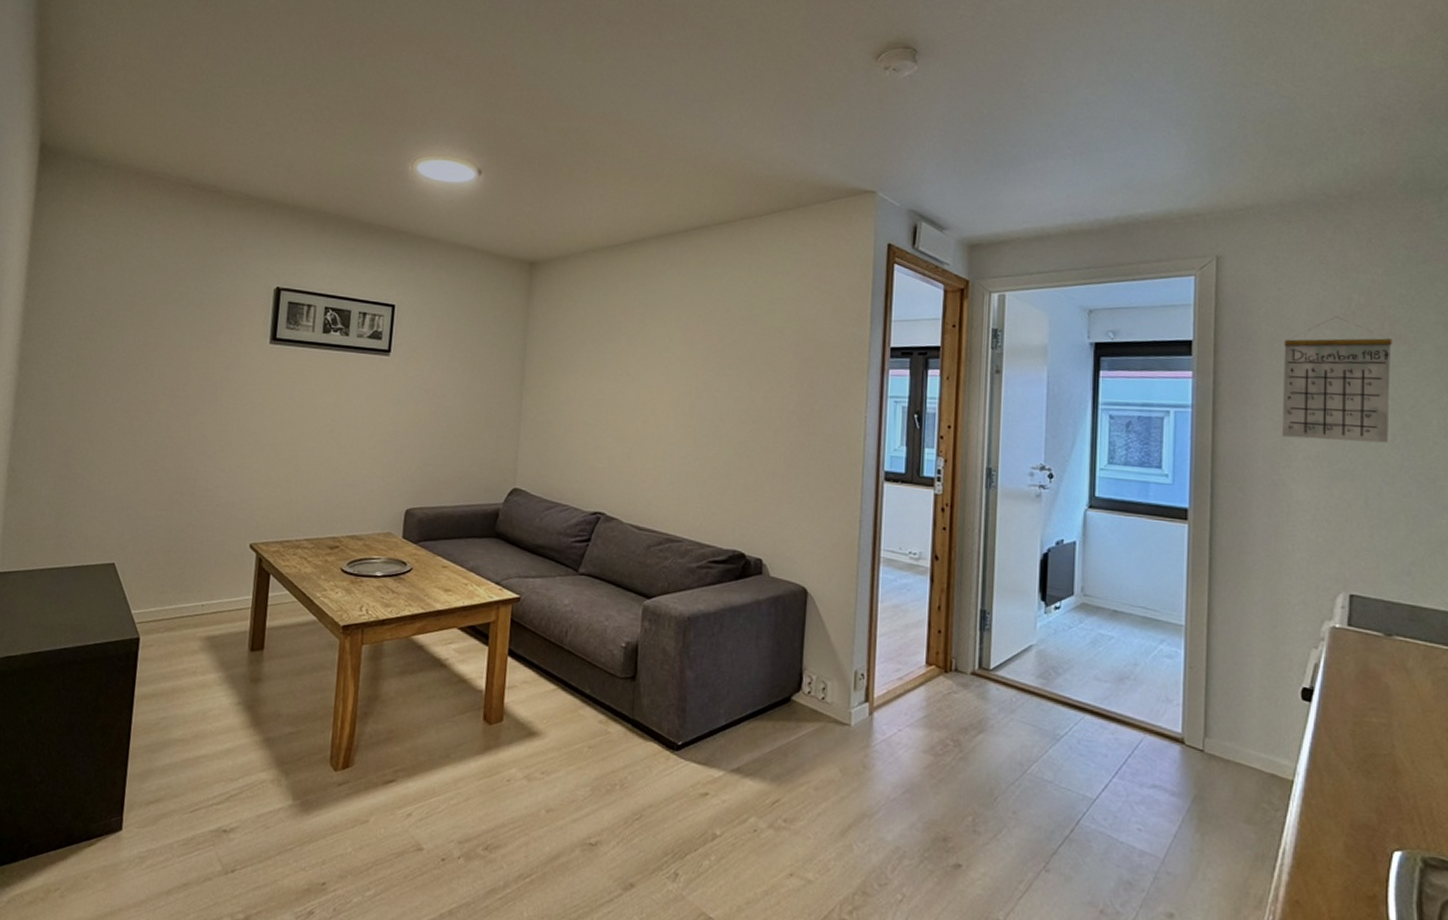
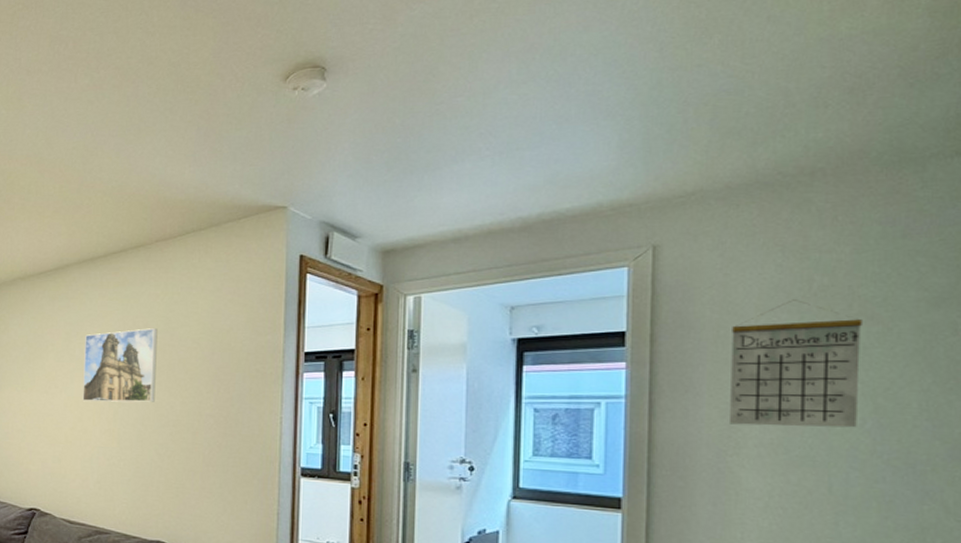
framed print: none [656,313,740,396] -> present [82,328,158,403]

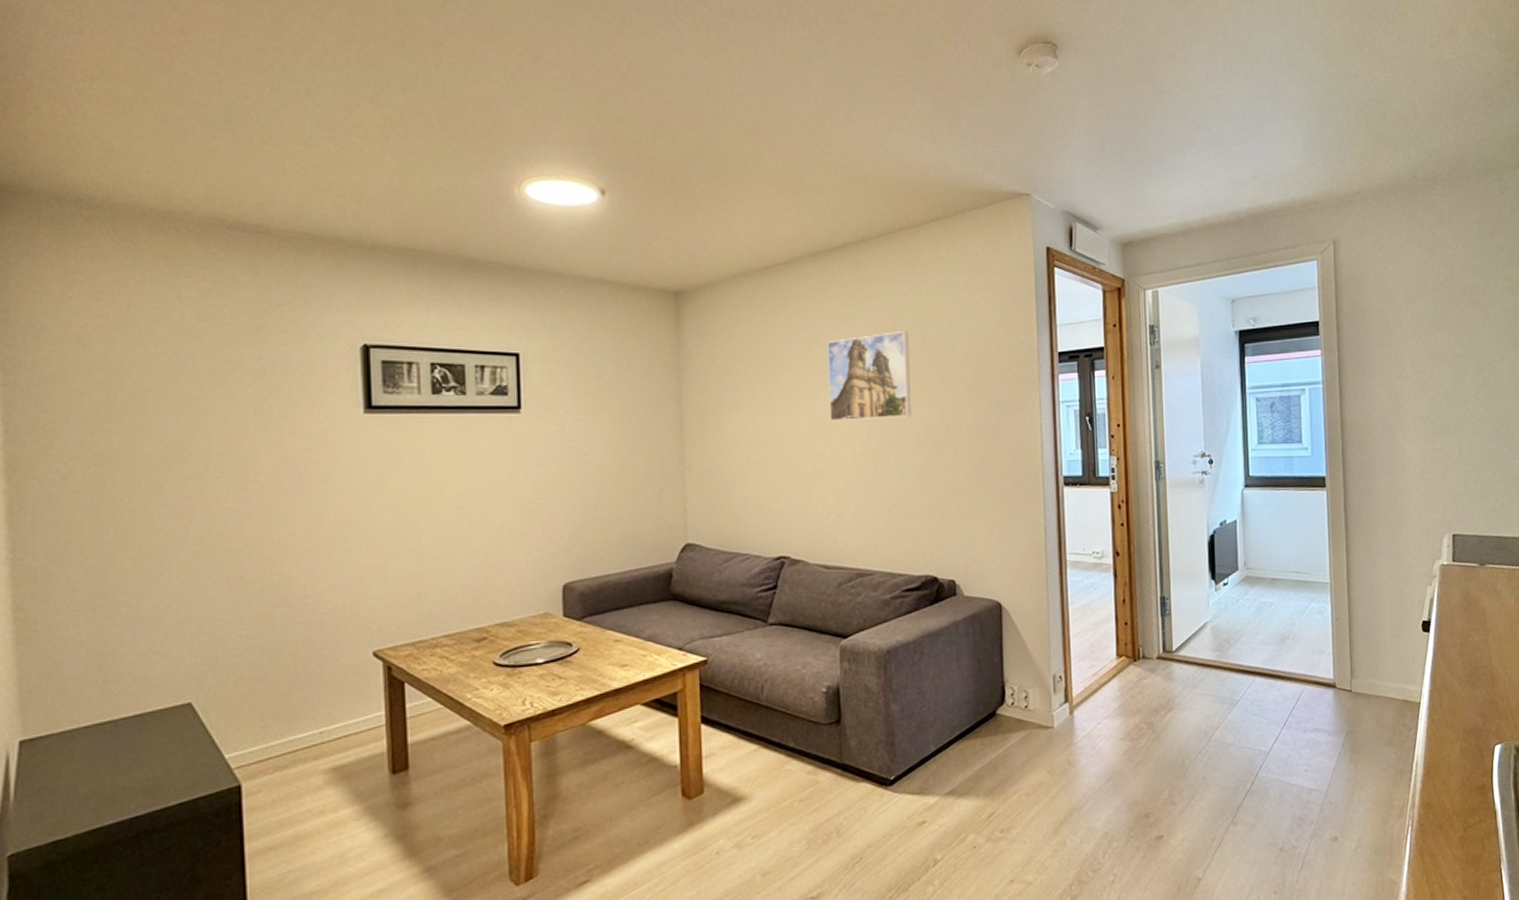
calendar: present [728,300,862,428] -> none [1391,289,1474,402]

